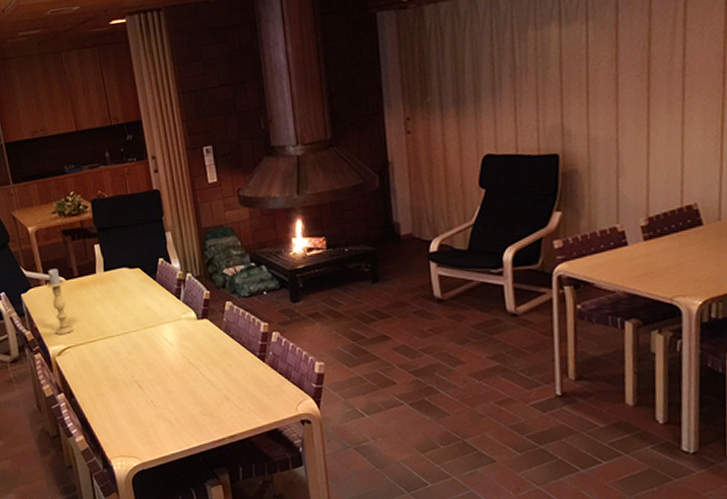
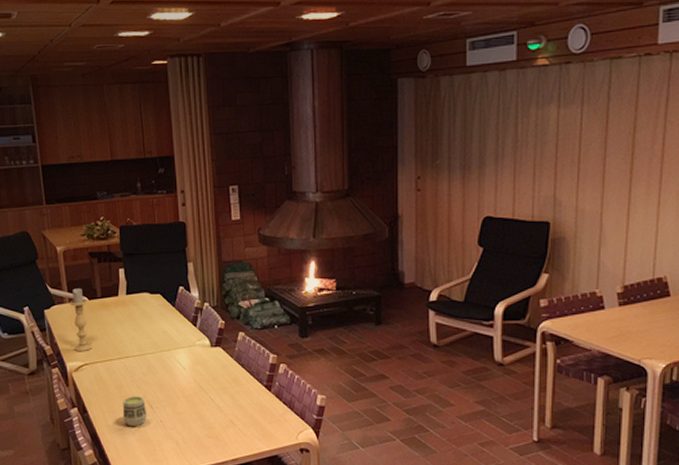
cup: none [110,376,137,408] -> present [122,396,147,426]

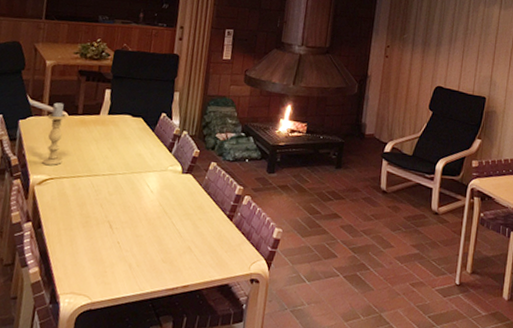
cup: present [122,396,147,426] -> none [78,214,106,246]

